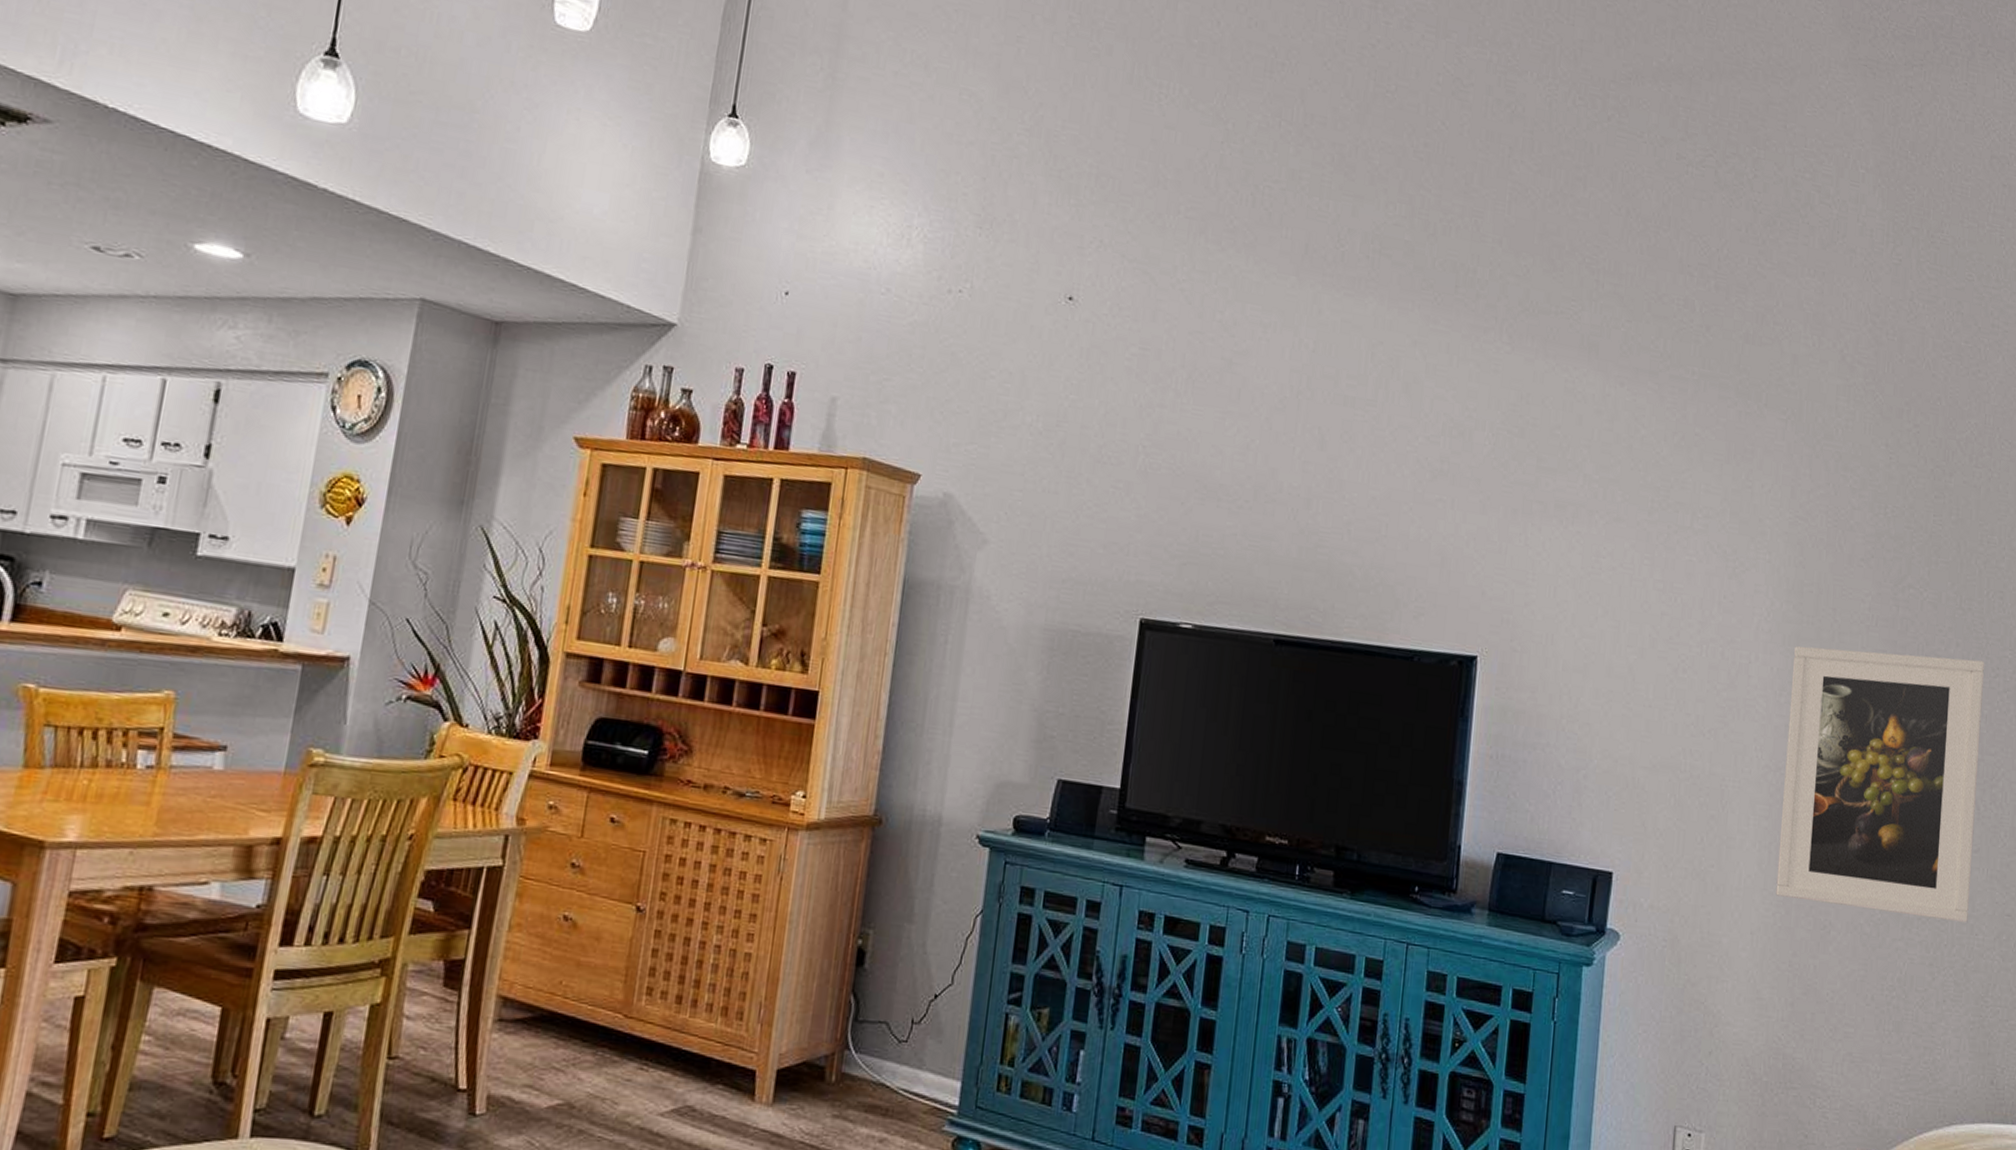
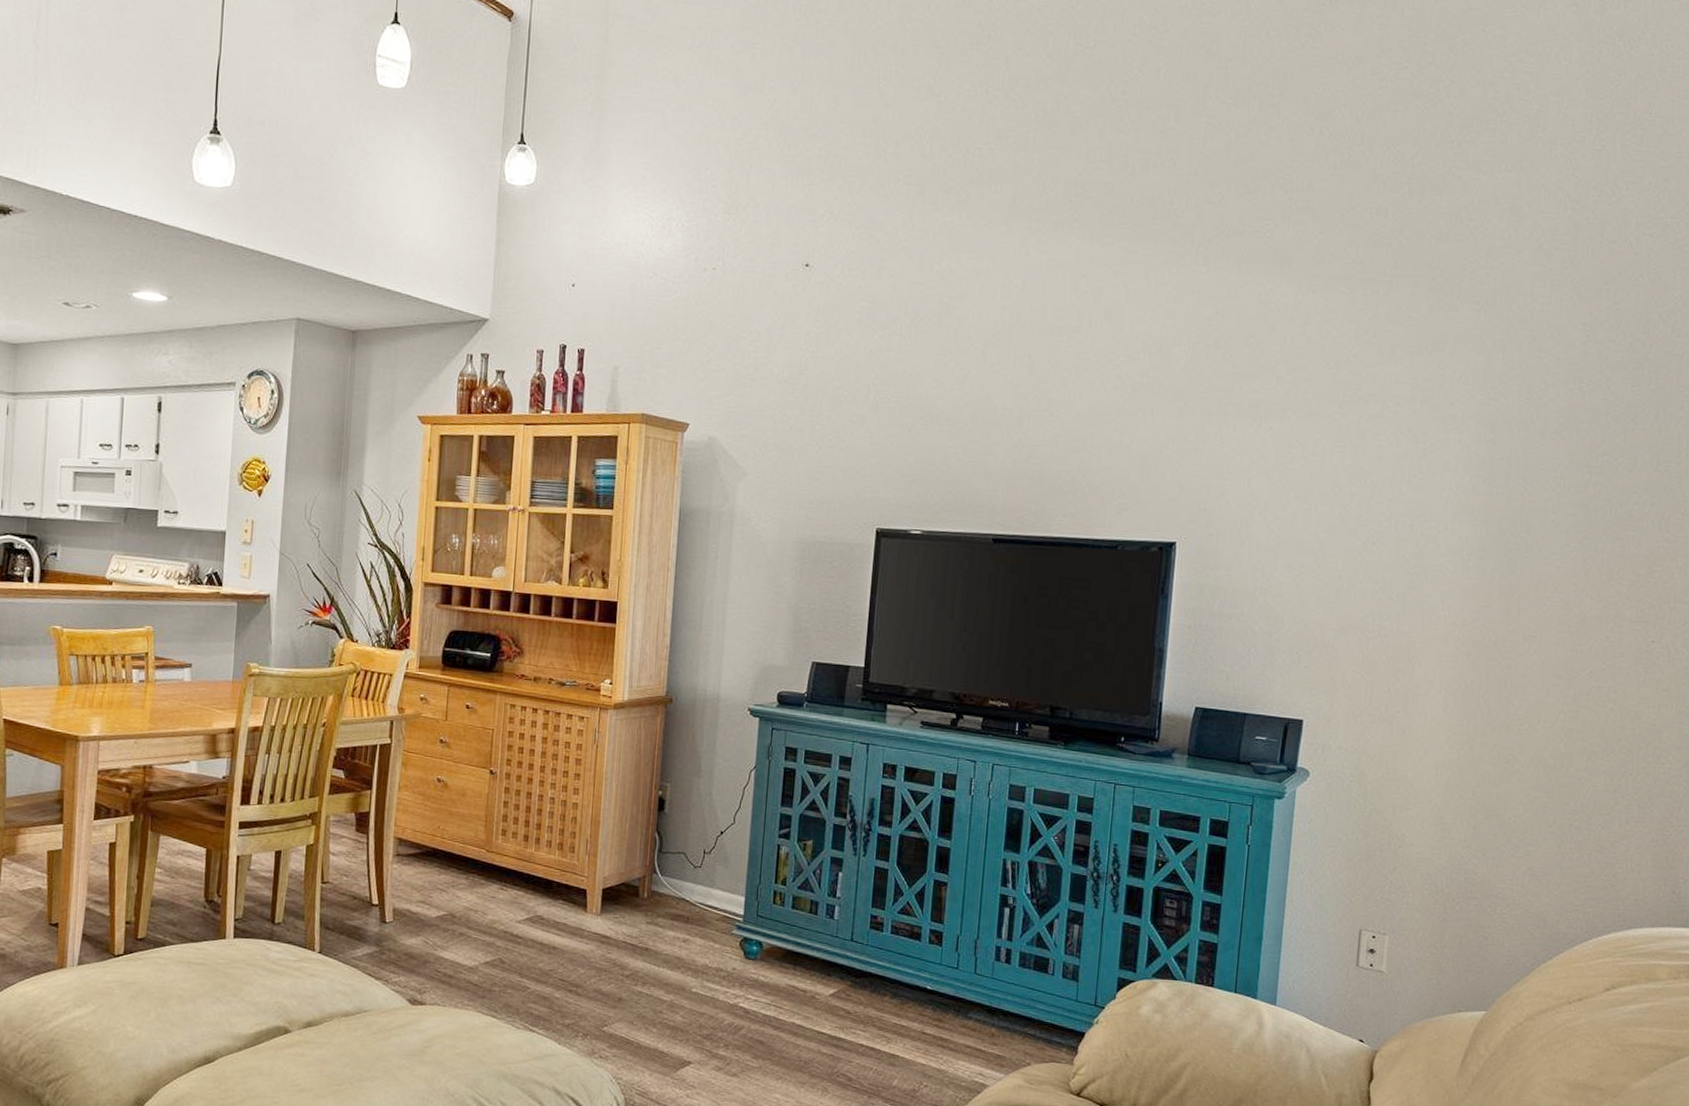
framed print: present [1776,646,1985,923] -> none [1460,515,1682,754]

